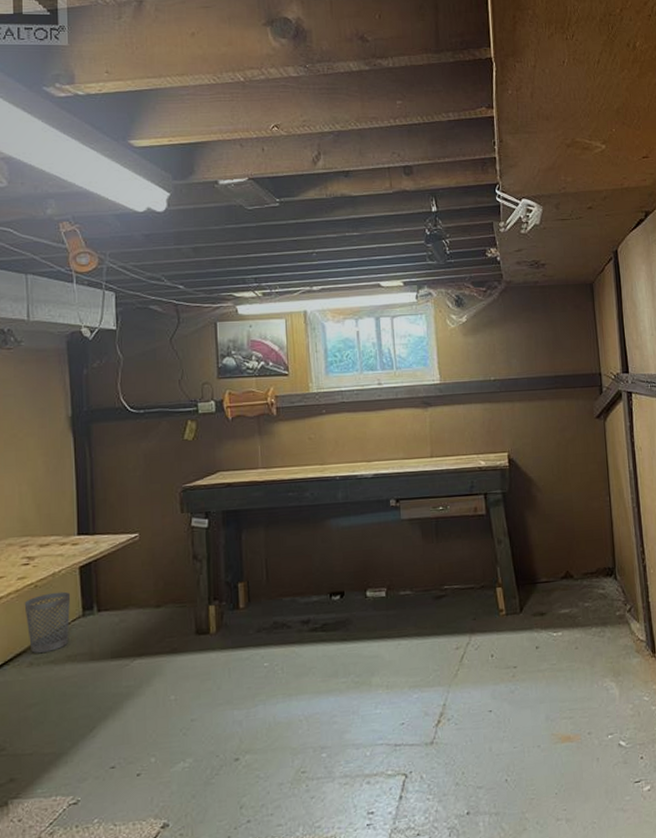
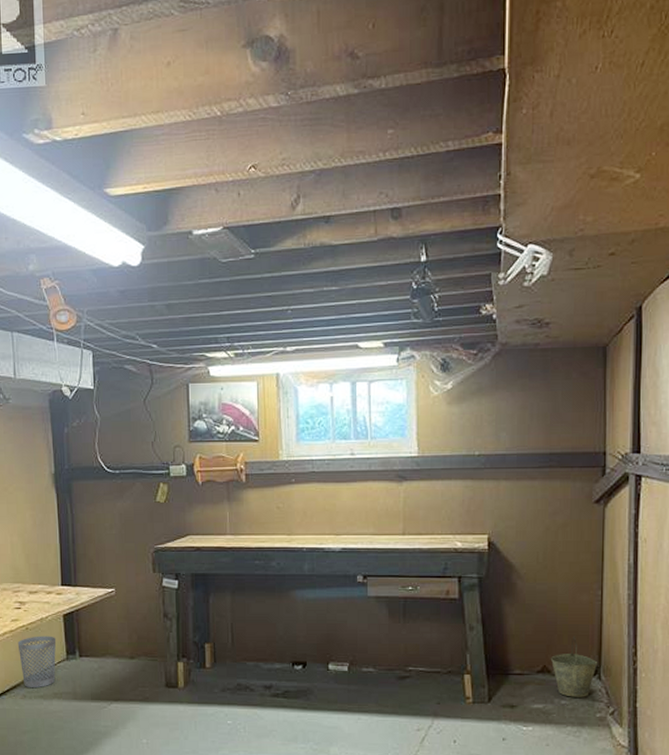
bucket: none [571,540,613,599] -> present [550,636,598,697]

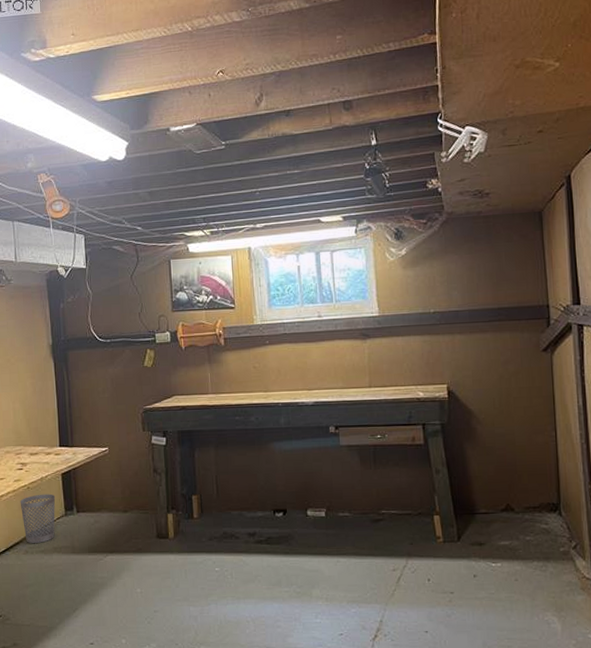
bucket: present [550,636,598,697] -> none [512,475,558,533]

